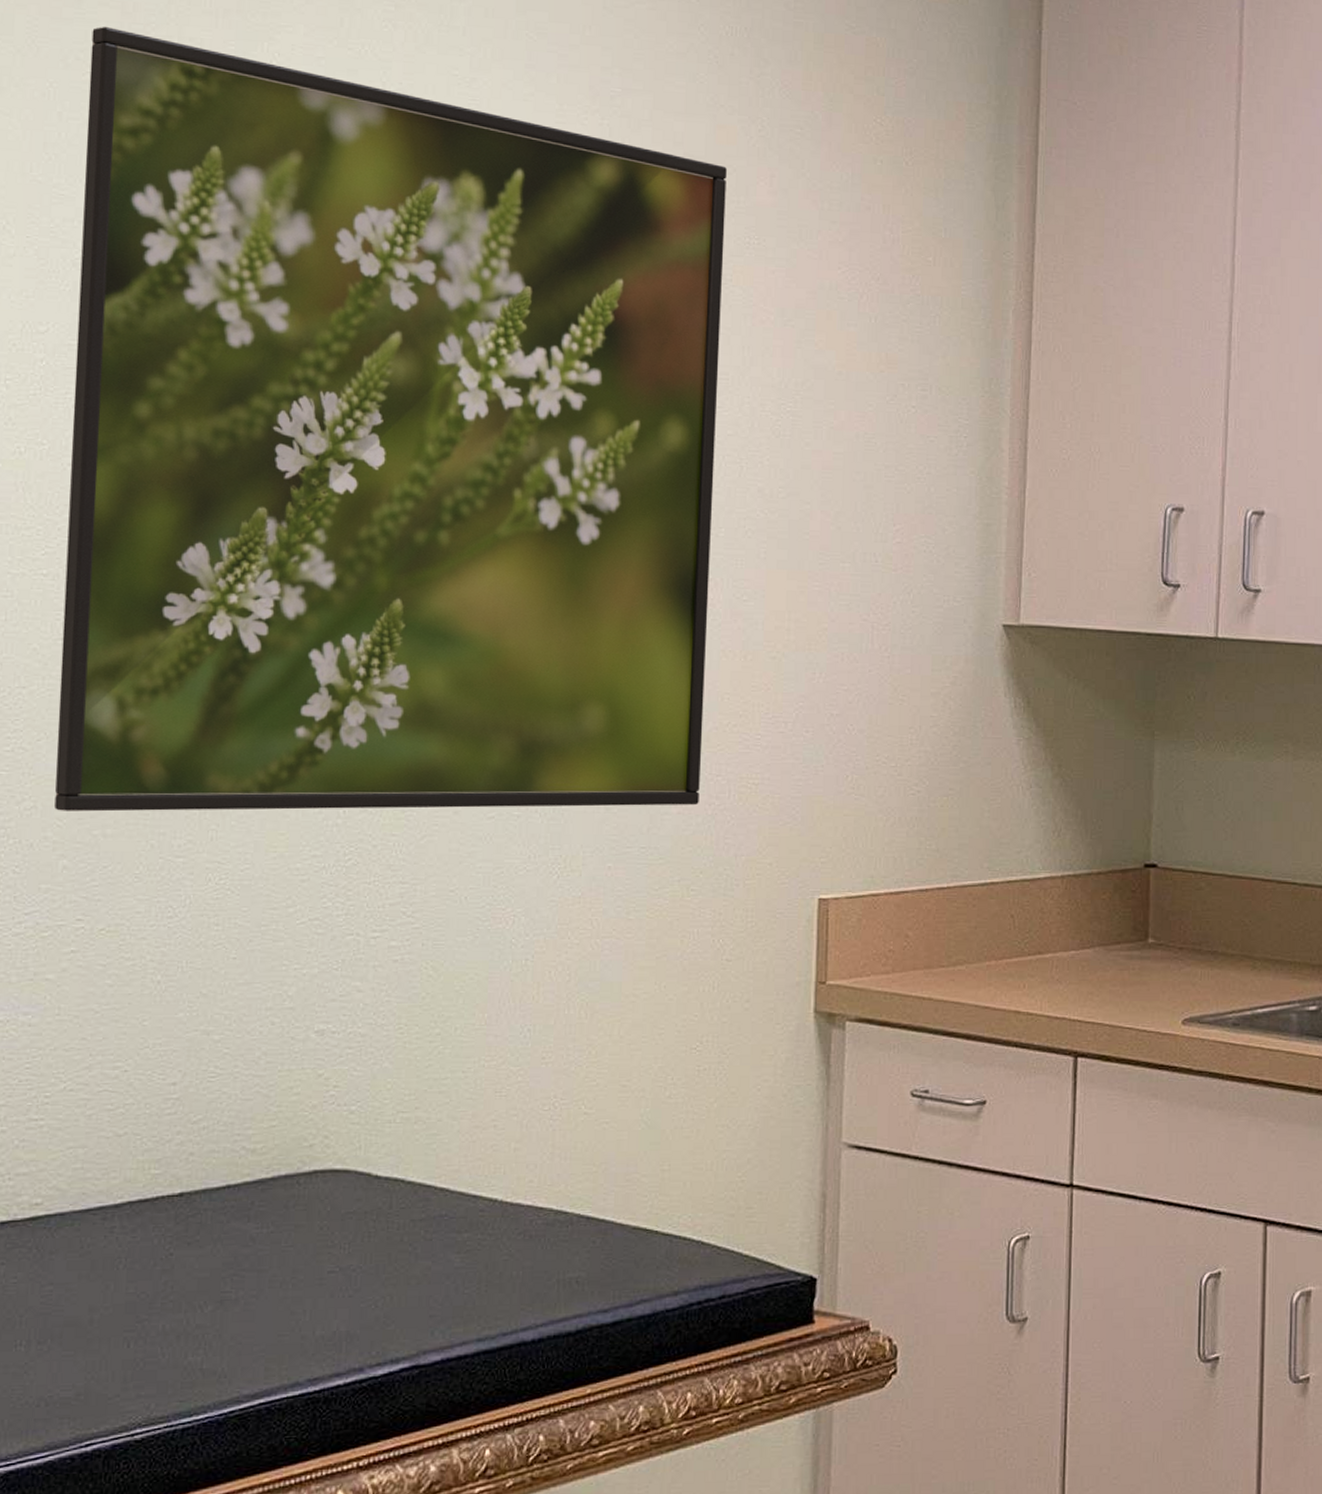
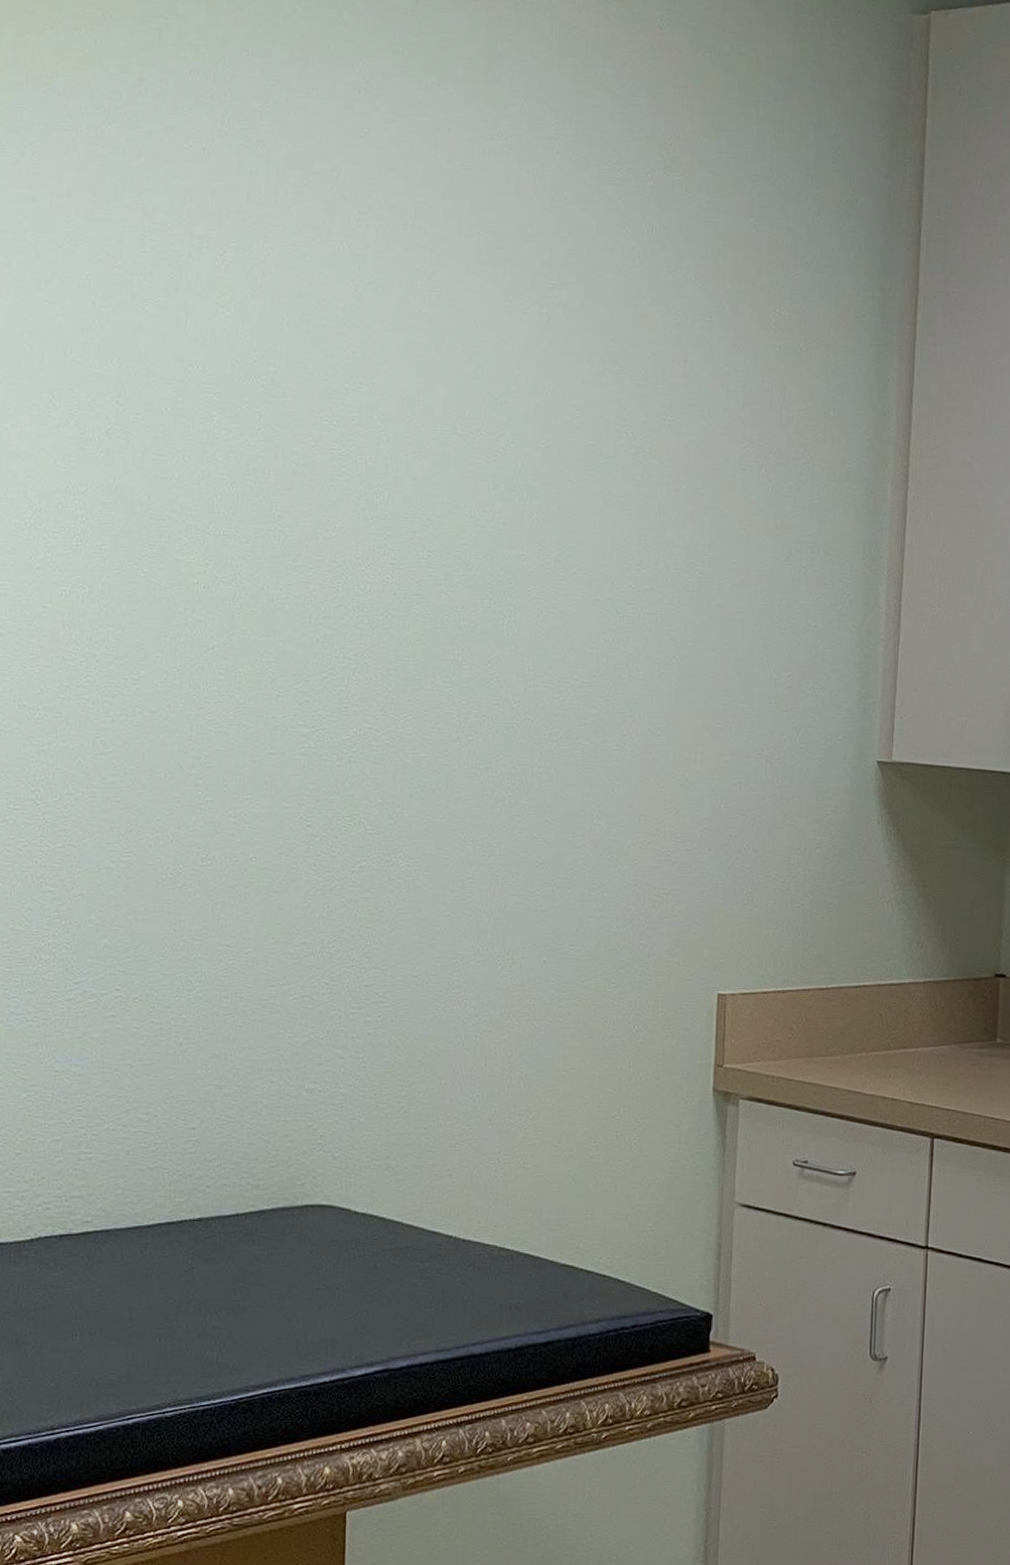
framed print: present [54,27,727,812] -> none [97,226,647,911]

